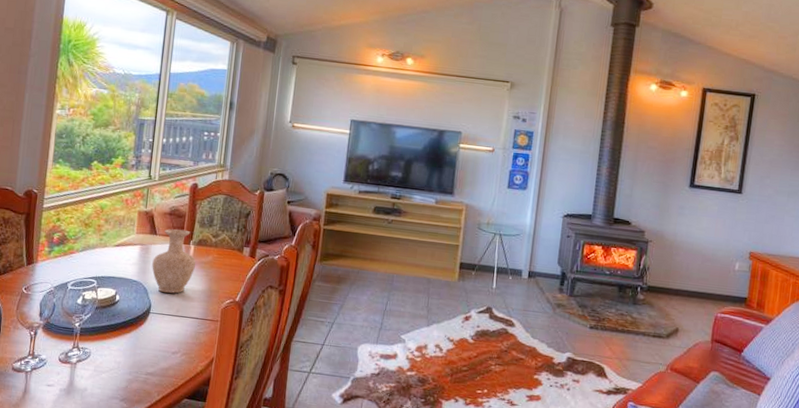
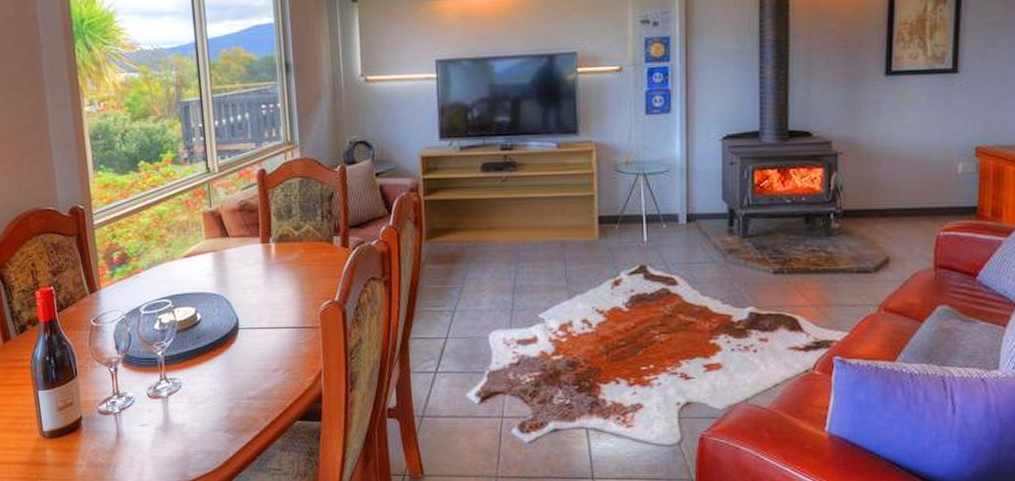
vase: present [152,229,196,294] -> none [230,226,281,303]

